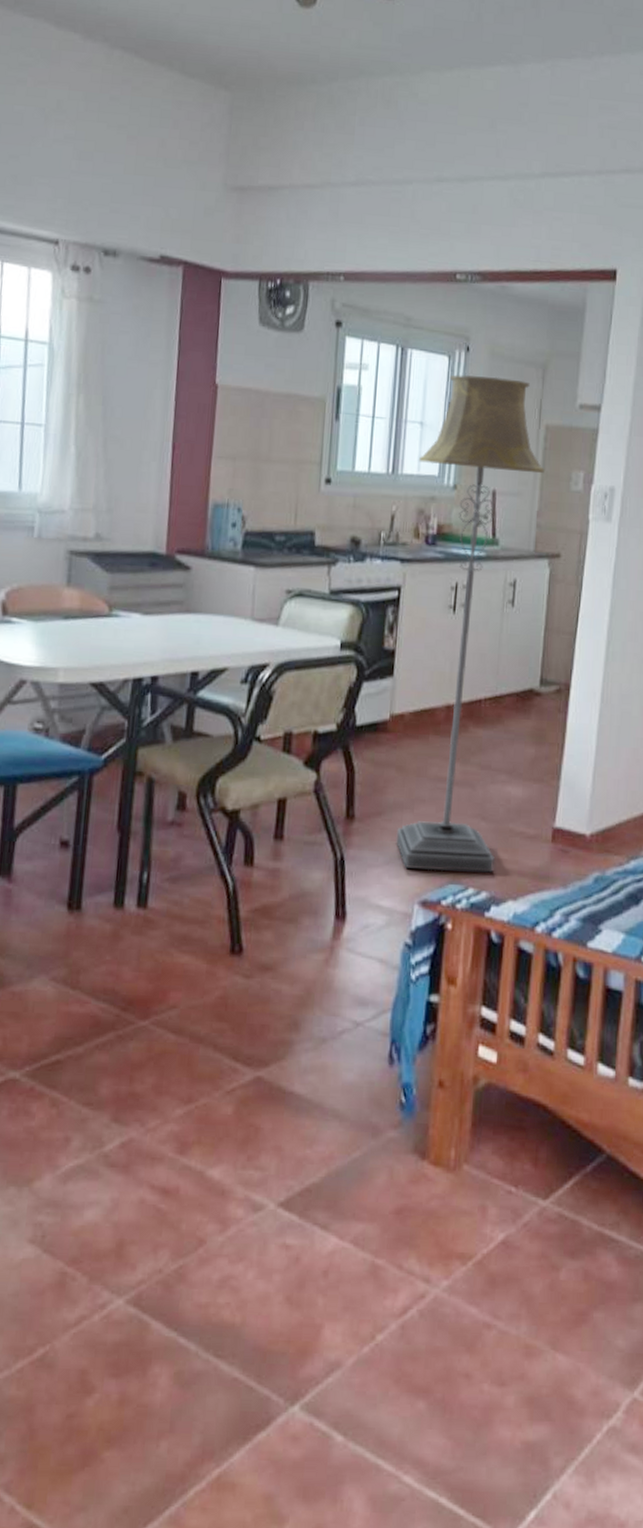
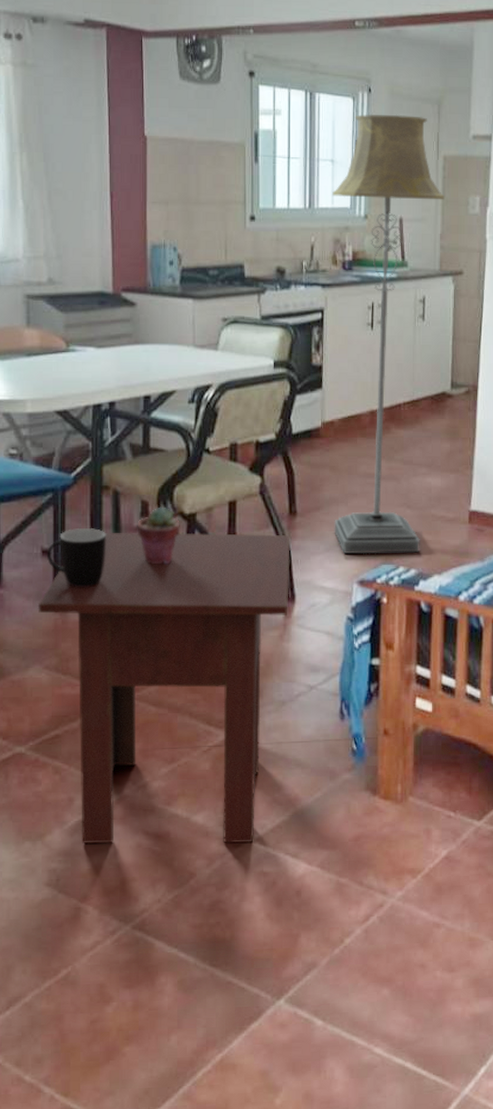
side table: none [49,826,346,1208] -> present [37,532,290,844]
mug: none [66,818,135,888] -> present [47,528,107,587]
potted succulent: none [170,800,221,867] -> present [137,507,180,565]

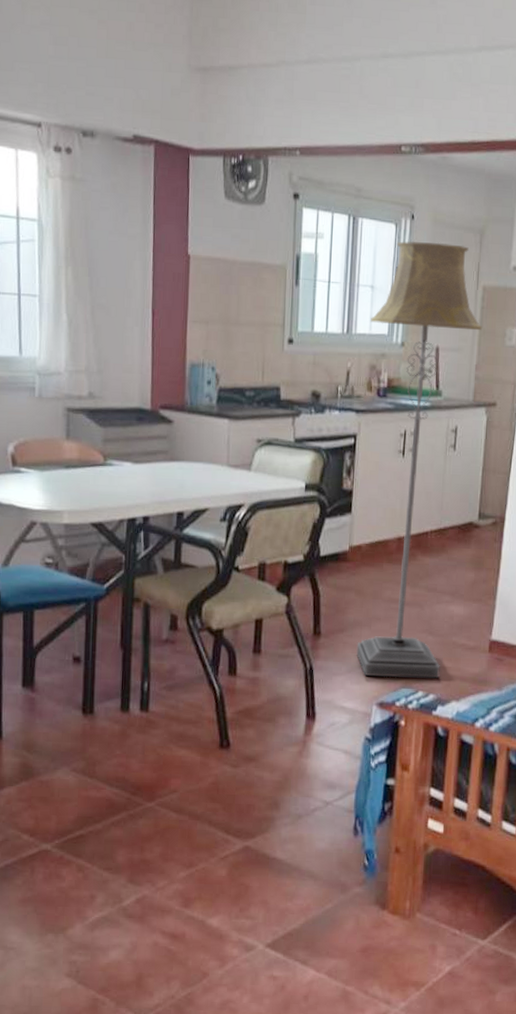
side table: present [37,532,290,844] -> none [67,644,314,948]
mug: present [47,528,107,587] -> none [78,638,136,695]
potted succulent: present [137,507,180,565] -> none [165,621,207,677]

